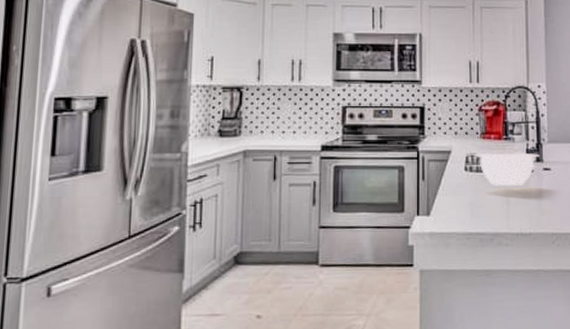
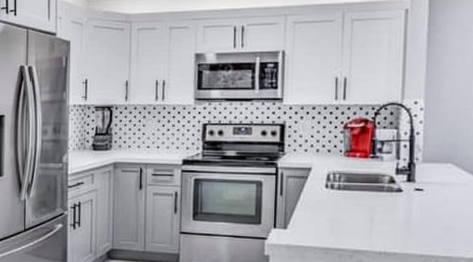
mixing bowl: present [474,152,539,186] -> none [336,171,411,205]

